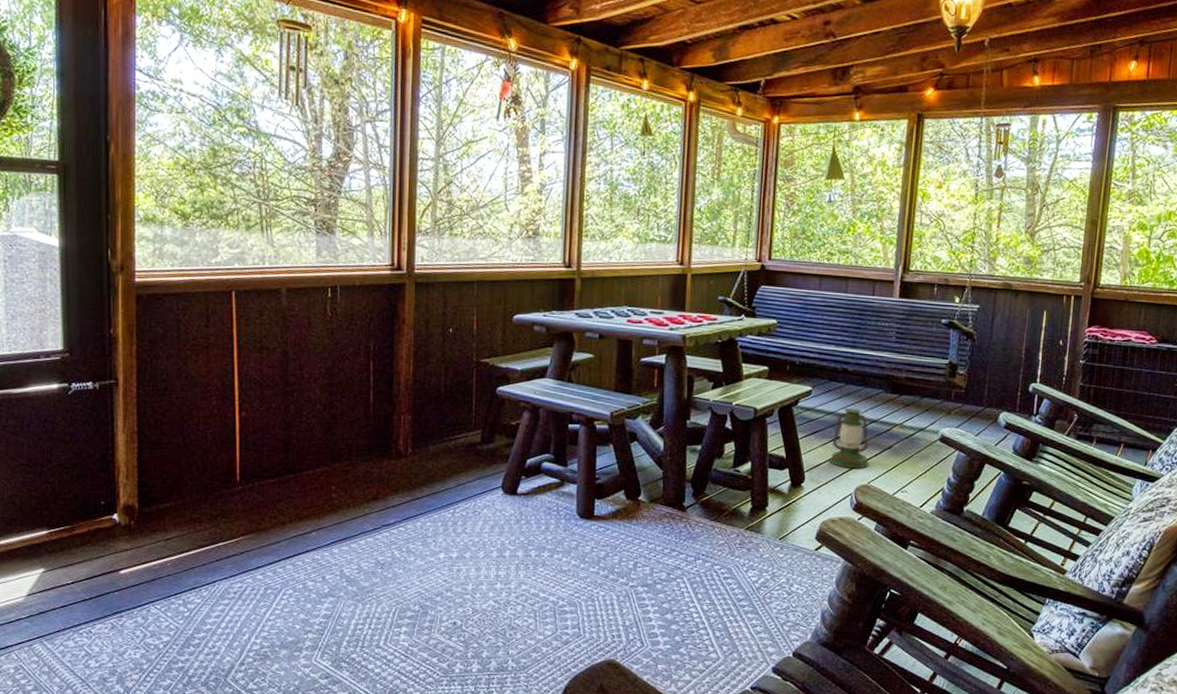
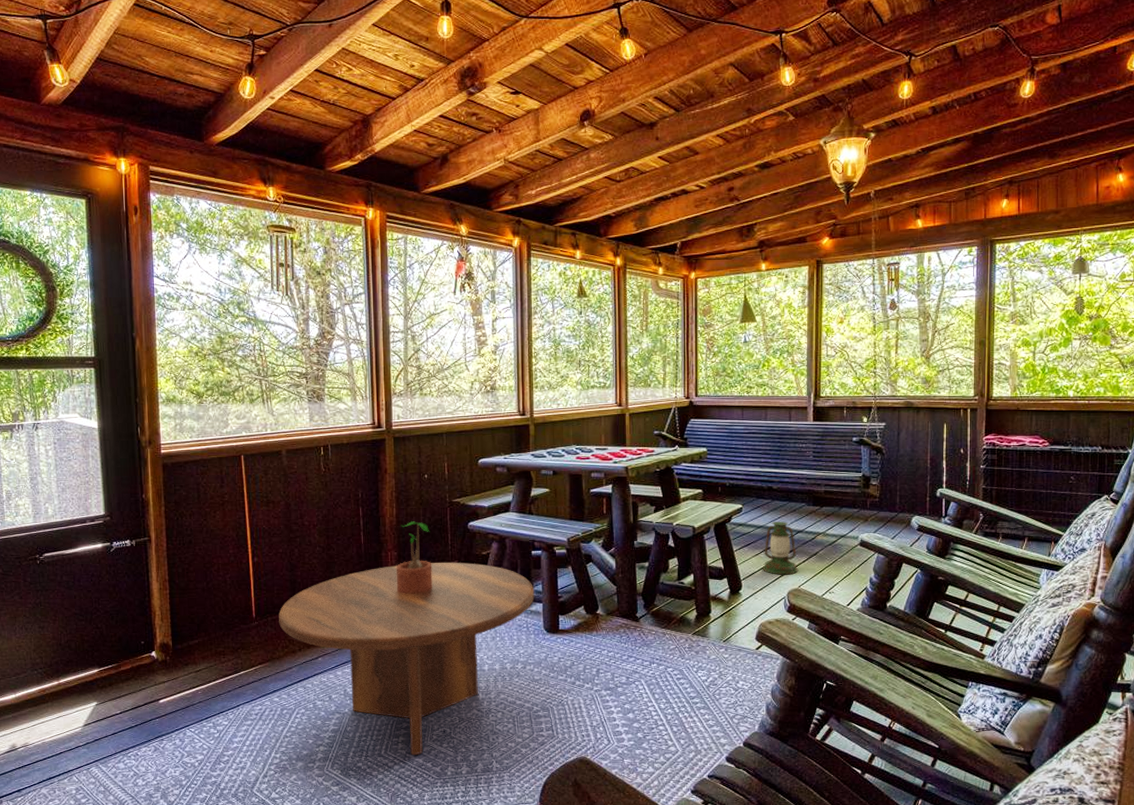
coffee table: none [267,431,569,649] -> present [279,563,535,756]
potted plant: none [408,381,452,465] -> present [396,521,433,594]

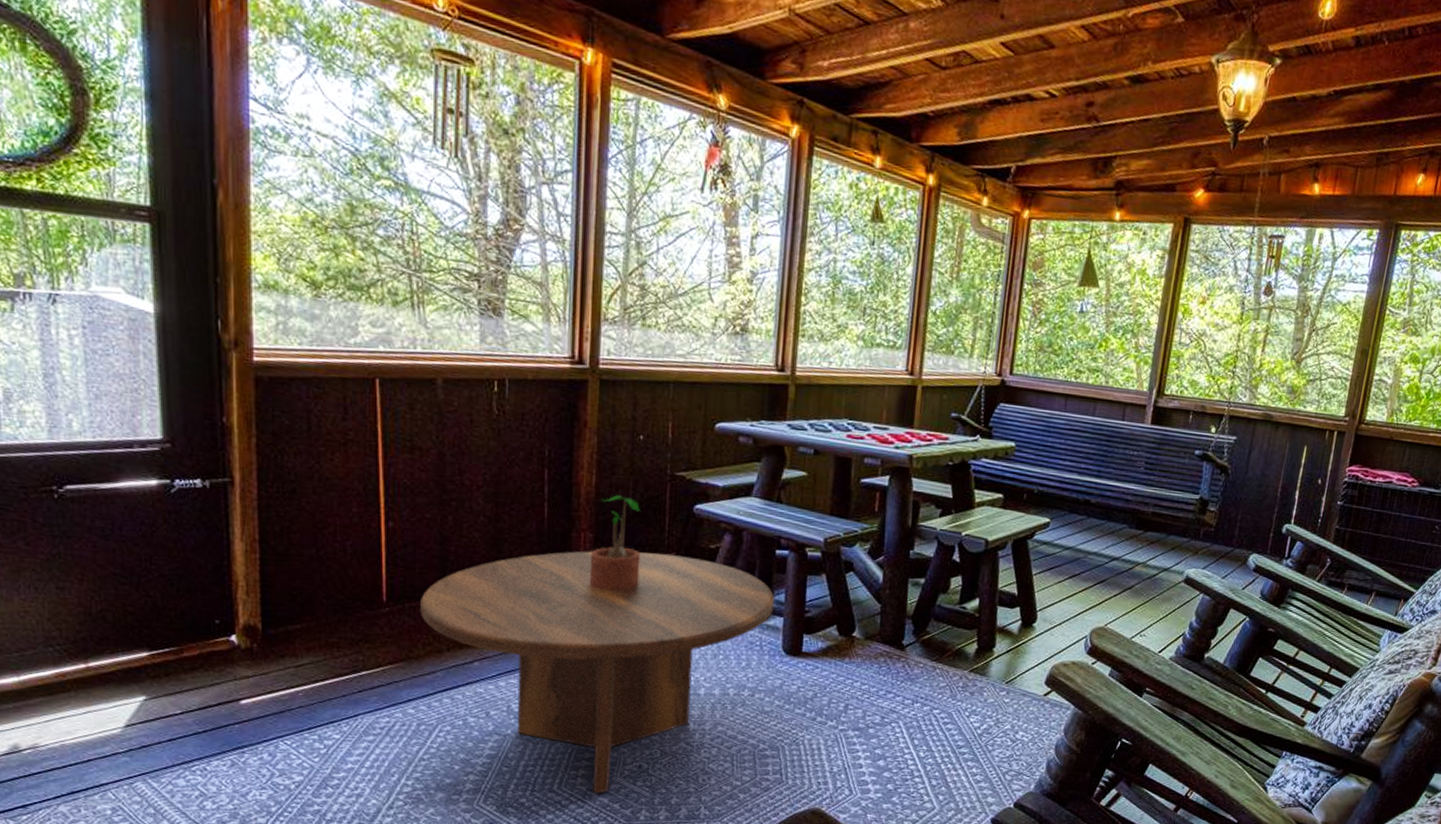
lantern: present [762,522,799,575] -> none [1064,543,1109,610]

